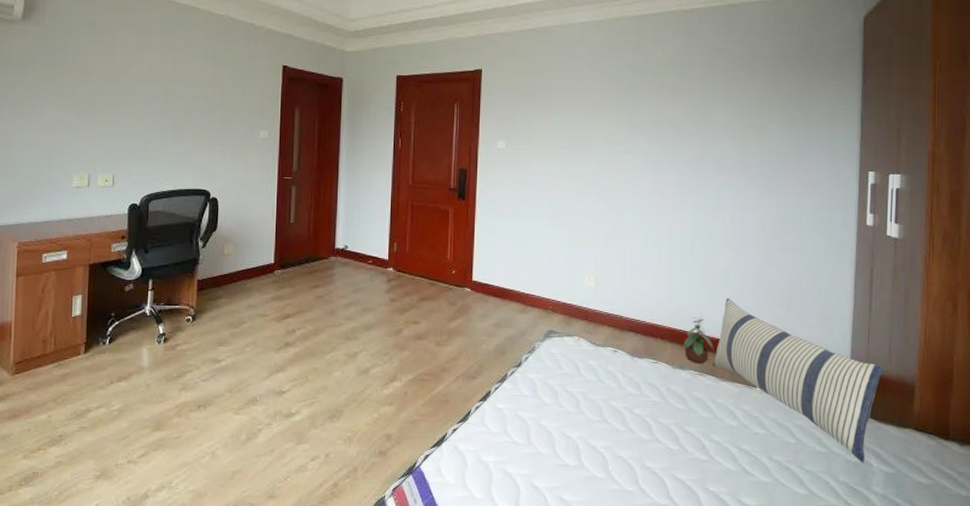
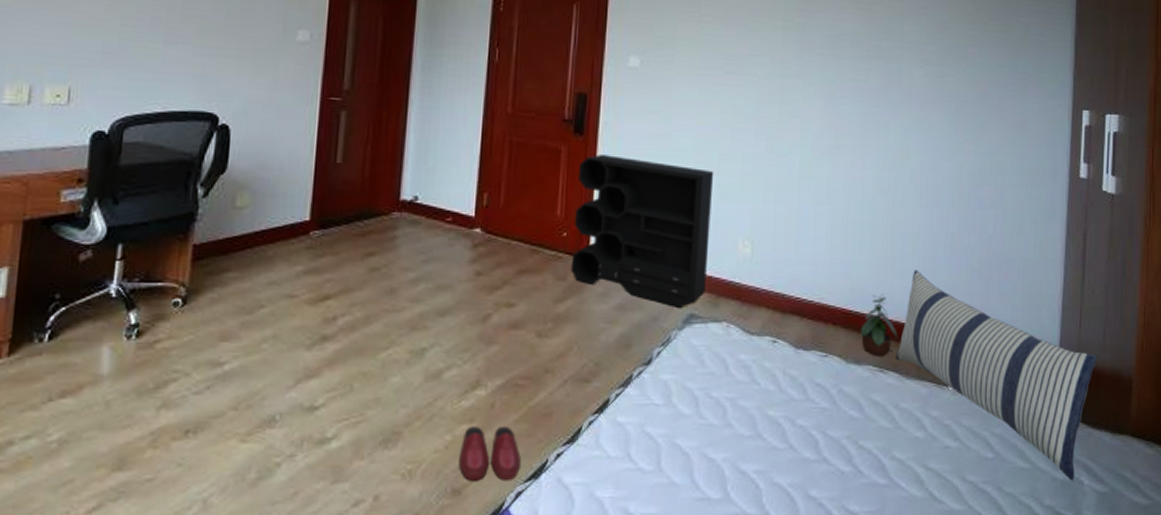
slippers: none [383,408,427,447] -> present [458,426,521,482]
shoe rack: none [459,214,565,325] -> present [570,155,714,308]

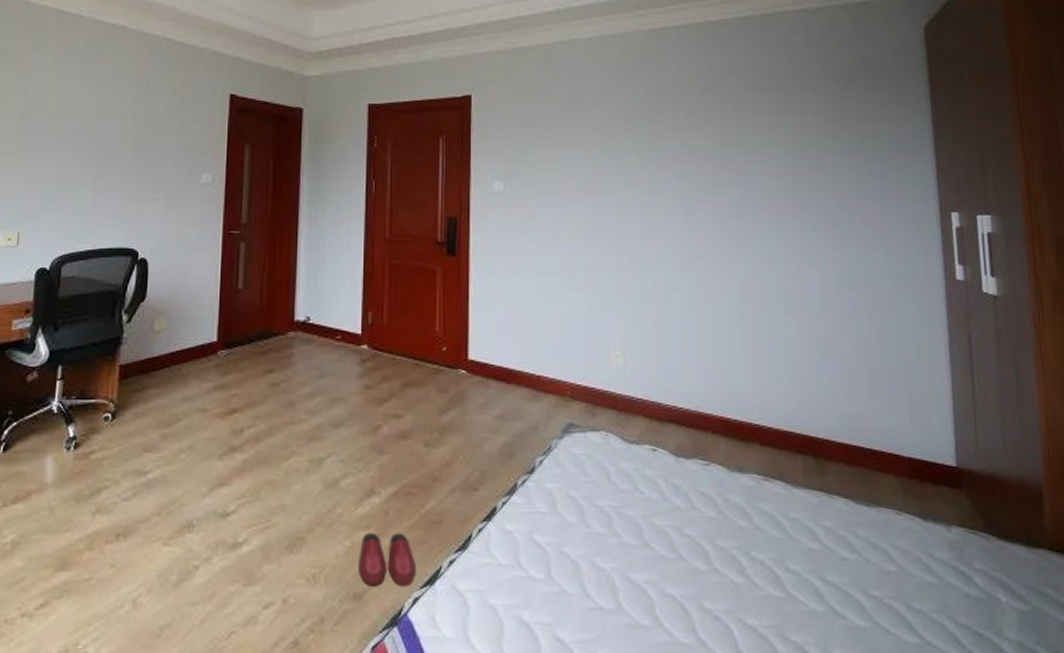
shoe rack: present [570,155,714,308] -> none [452,273,582,417]
potted plant: present [860,294,899,358] -> none [740,401,781,466]
pillow: present [895,270,1096,481] -> none [779,377,999,598]

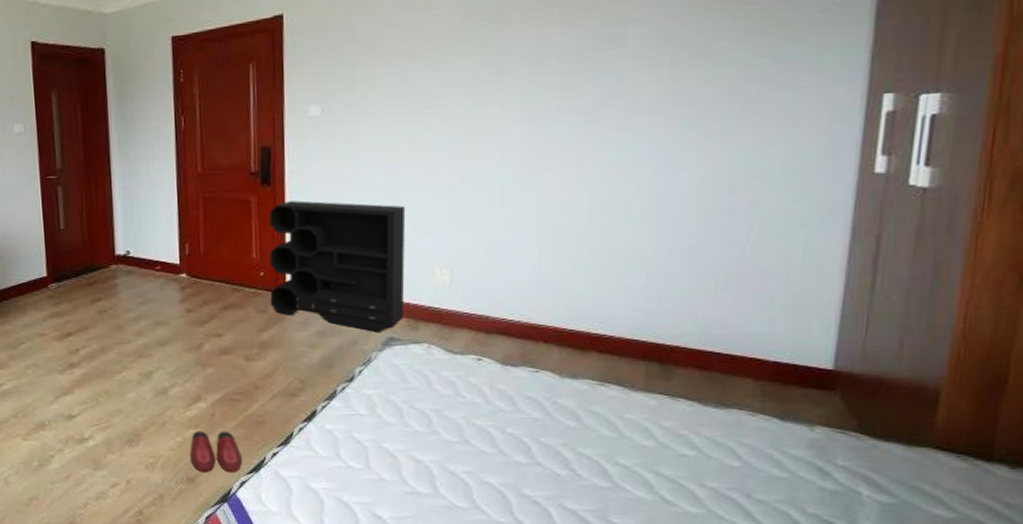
shoe rack: none [452,273,582,417] -> present [268,200,406,332]

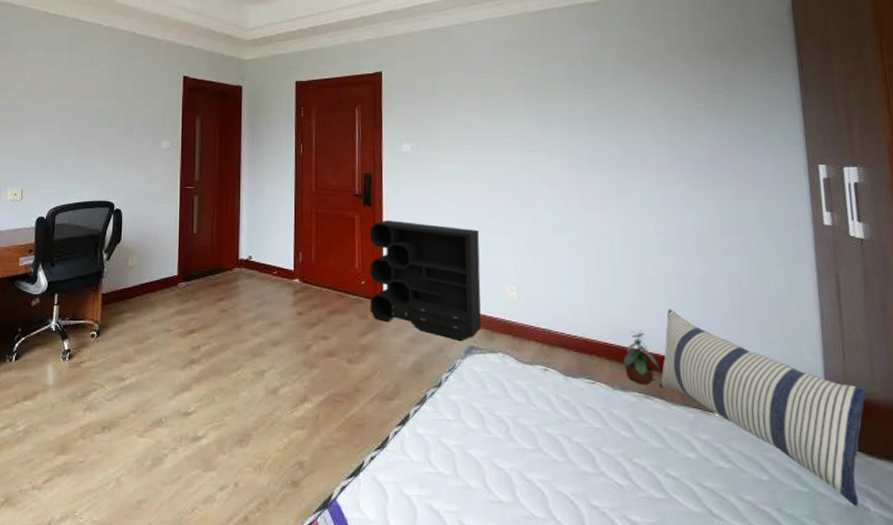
slippers: present [190,431,242,473] -> none [295,432,343,478]
potted plant: none [576,311,622,372] -> present [623,330,660,386]
pillow: none [618,286,888,491] -> present [659,309,867,507]

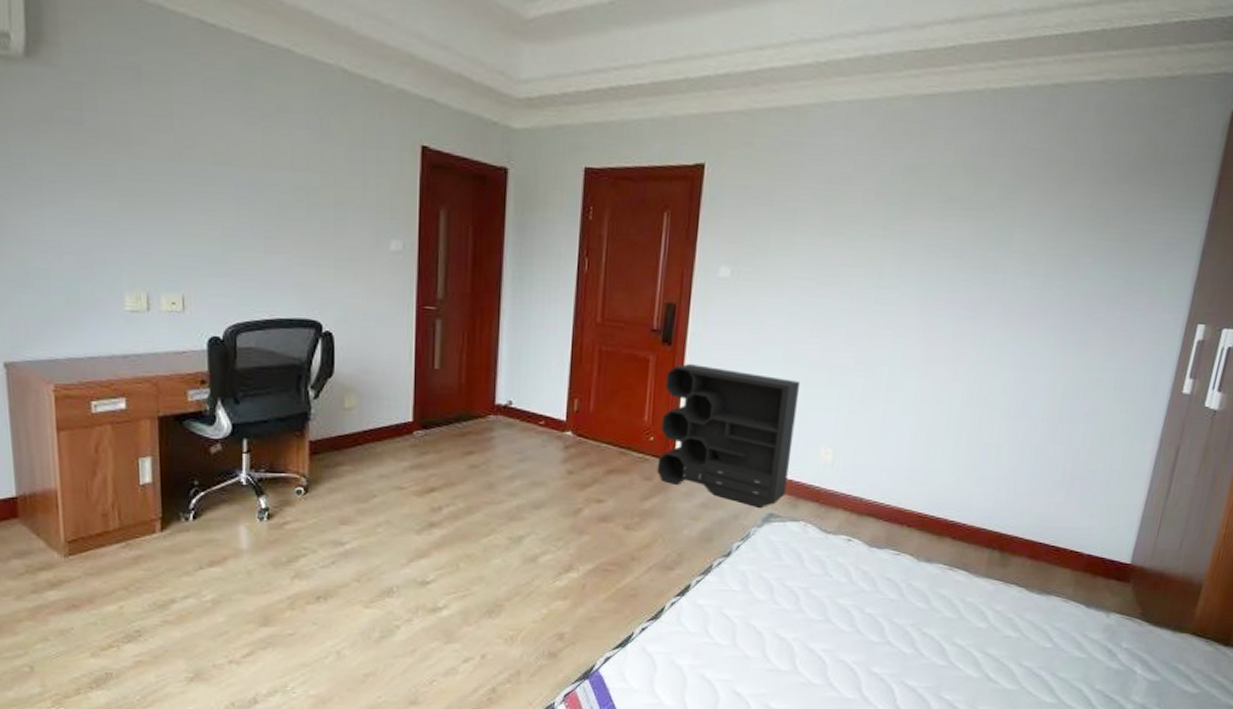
potted plant: present [623,330,660,386] -> none [933,500,972,558]
pillow: present [659,309,867,507] -> none [966,479,1170,670]

